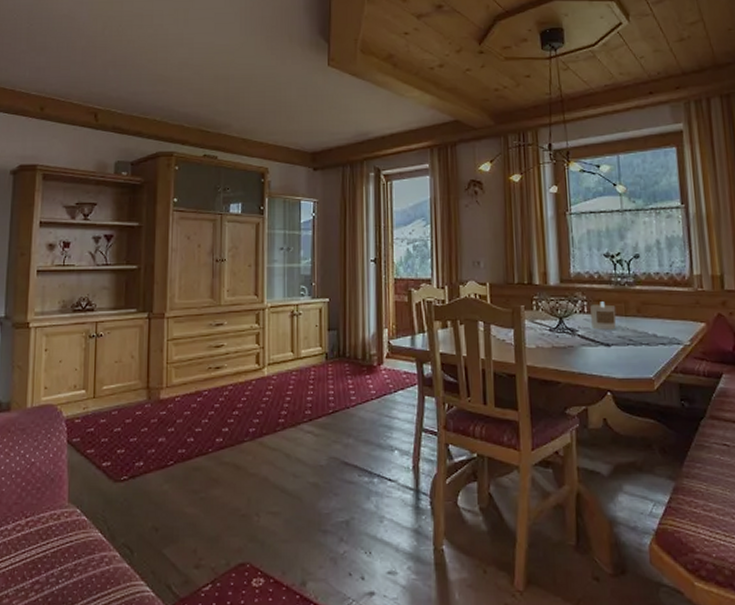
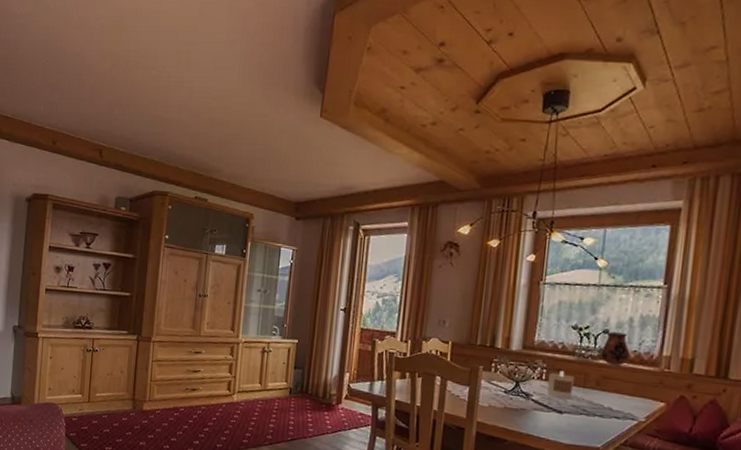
ceramic pitcher: none [636,256,663,290] -> present [601,332,630,366]

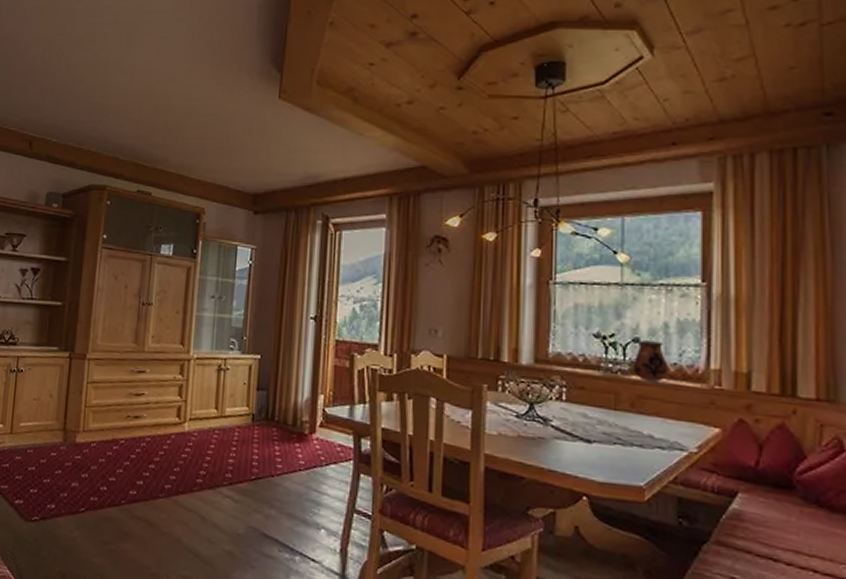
candle: present [547,371,575,400] -> none [570,389,603,426]

